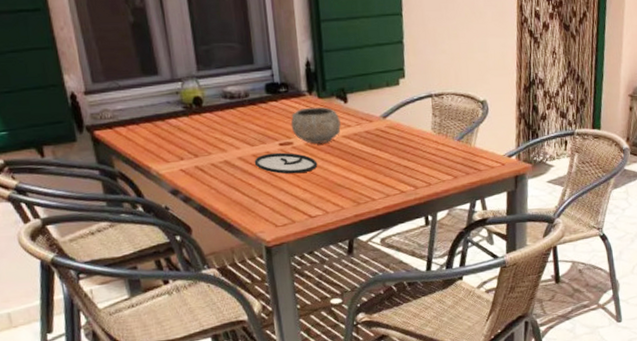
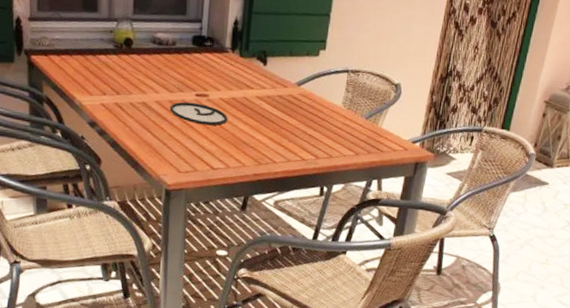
bowl: present [290,106,341,144] -> none [209,64,257,101]

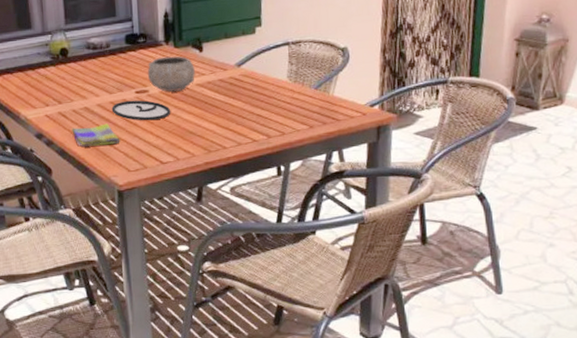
dish towel: none [127,121,175,144] -> present [72,123,120,148]
bowl: none [209,64,257,101] -> present [147,56,195,92]

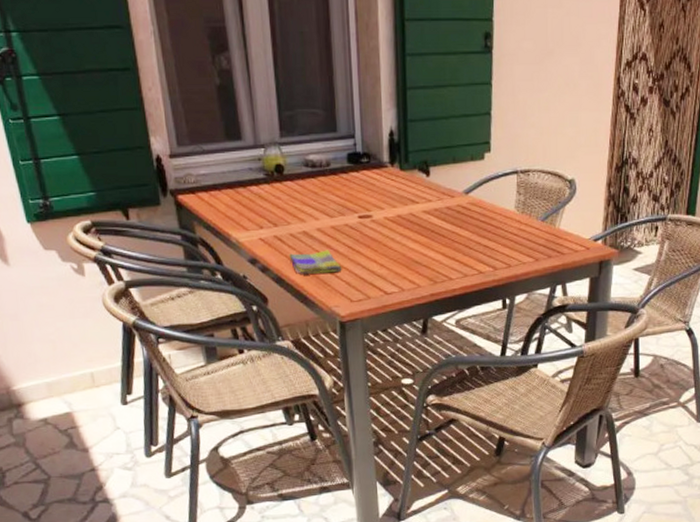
plate: present [111,100,171,121] -> none [332,225,396,249]
bowl: present [147,56,195,92] -> none [371,179,422,218]

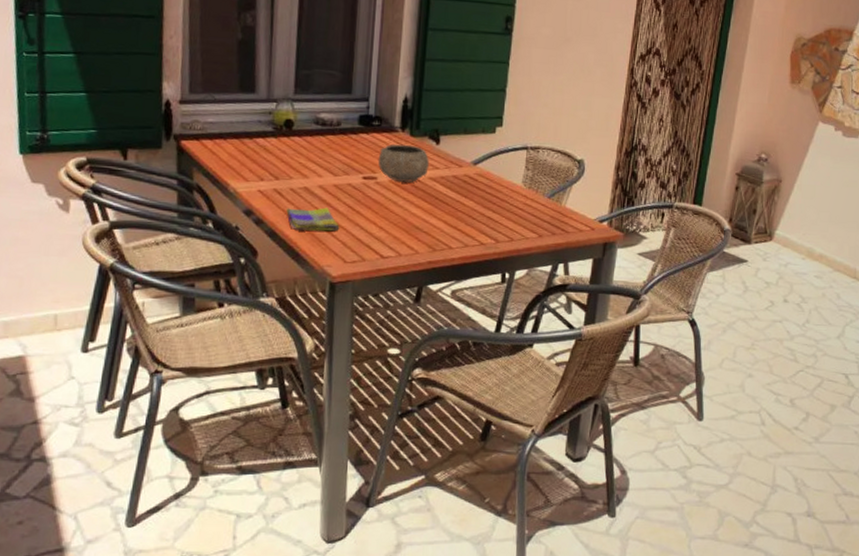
bowl: none [371,179,422,218] -> present [377,144,429,182]

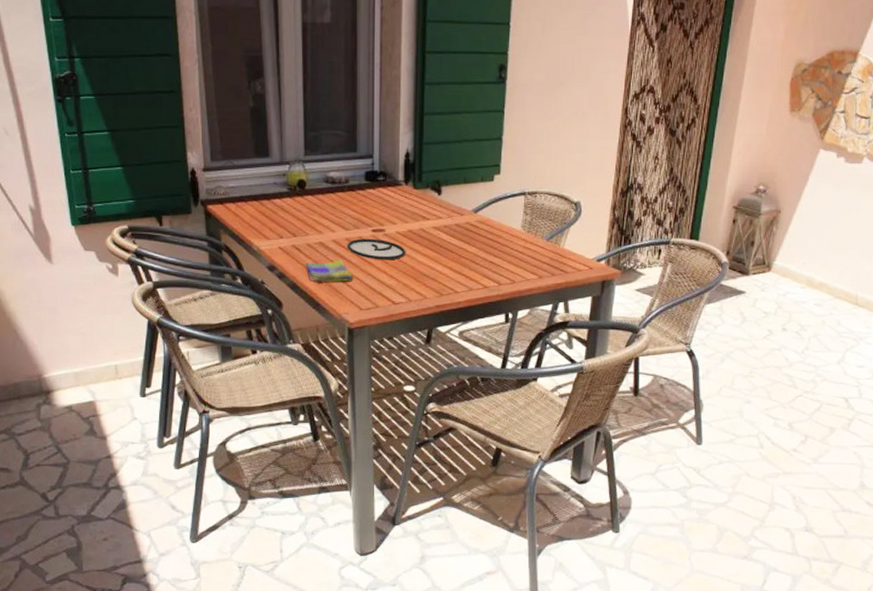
plate: none [334,185,399,211] -> present [347,238,406,260]
bowl: present [377,144,429,182] -> none [385,197,432,232]

